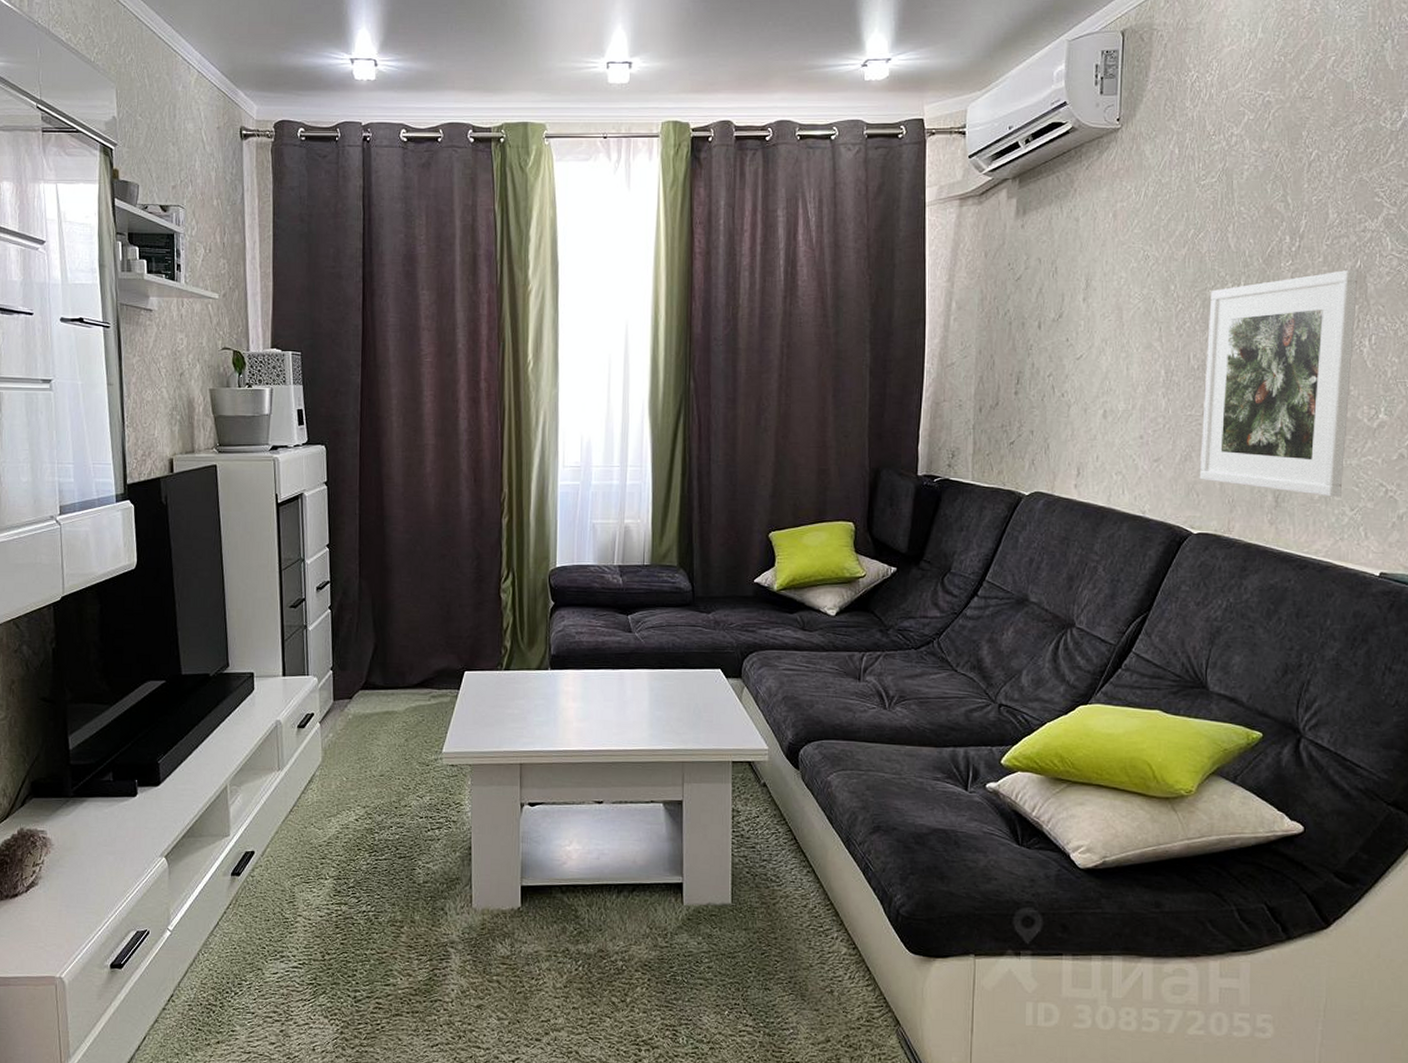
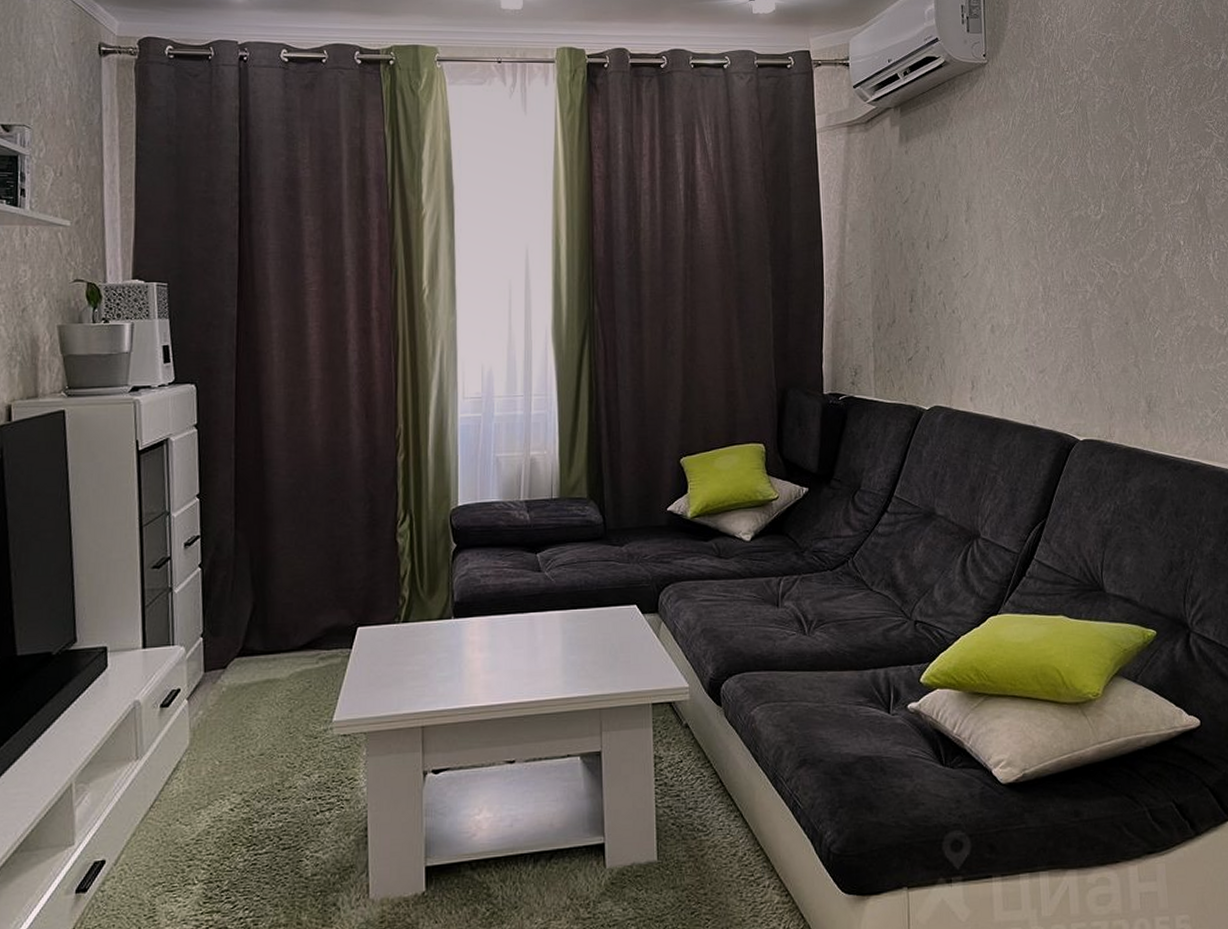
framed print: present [1199,270,1358,497] -> none [1076,193,1203,401]

